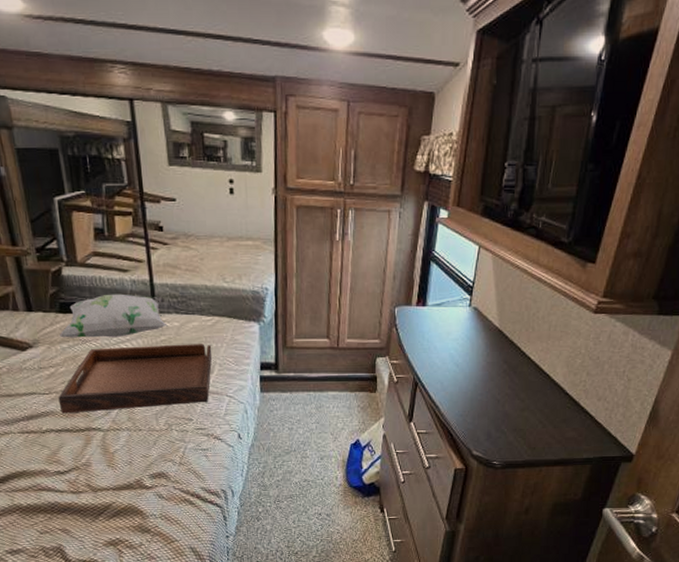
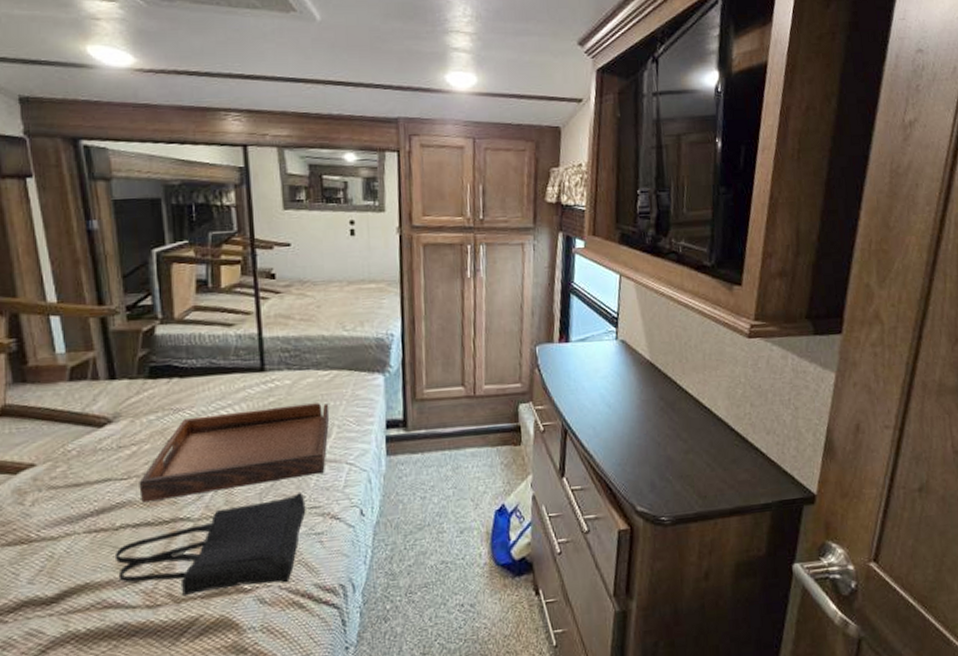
tote bag: none [43,415,194,487] -> present [114,491,306,597]
decorative pillow: present [59,293,168,338] -> none [147,350,278,408]

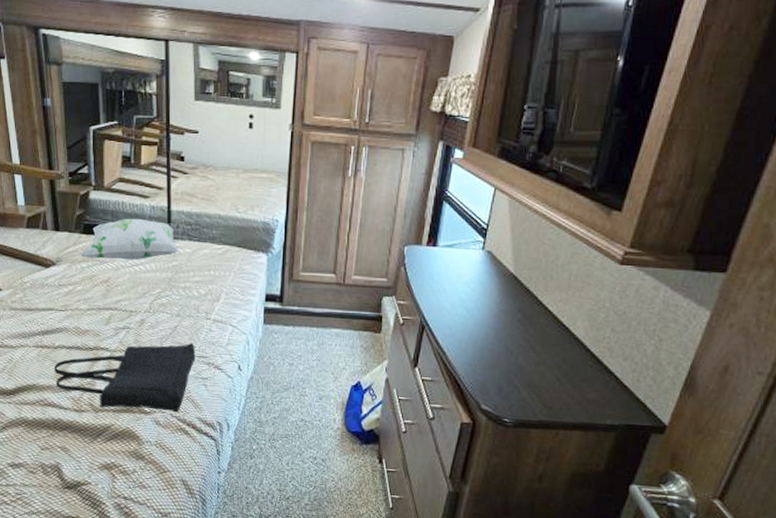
serving tray: present [139,403,330,503] -> none [73,269,220,331]
decorative pillow: none [147,350,278,408] -> present [81,218,180,260]

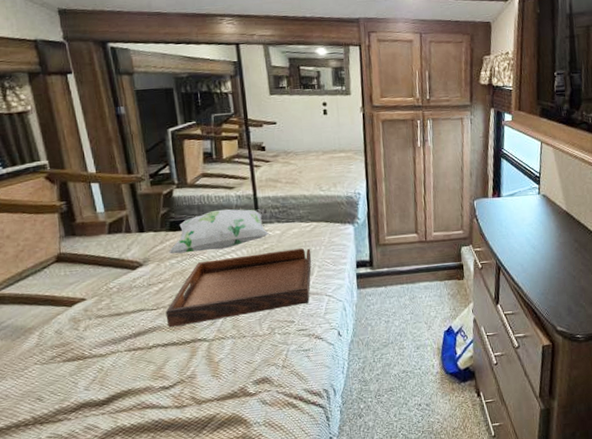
tote bag: present [53,342,196,413] -> none [149,318,296,399]
serving tray: none [73,269,220,331] -> present [165,248,312,328]

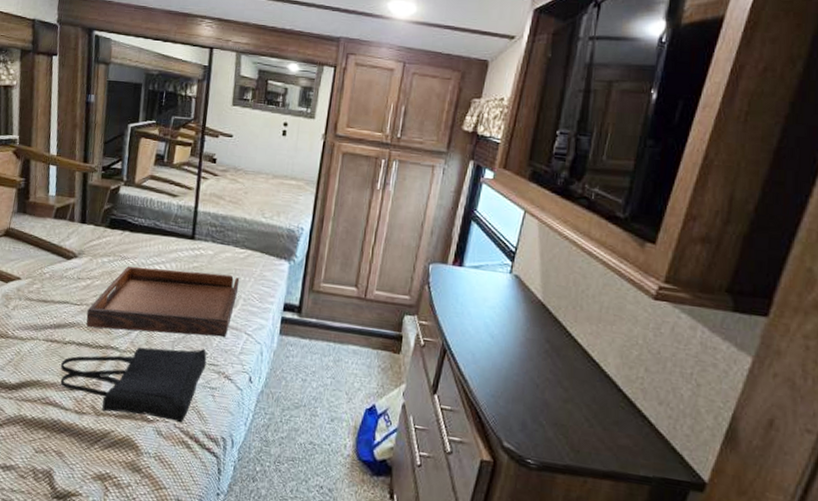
tote bag: none [149,318,296,399] -> present [60,346,207,423]
decorative pillow: present [169,207,270,254] -> none [103,215,204,259]

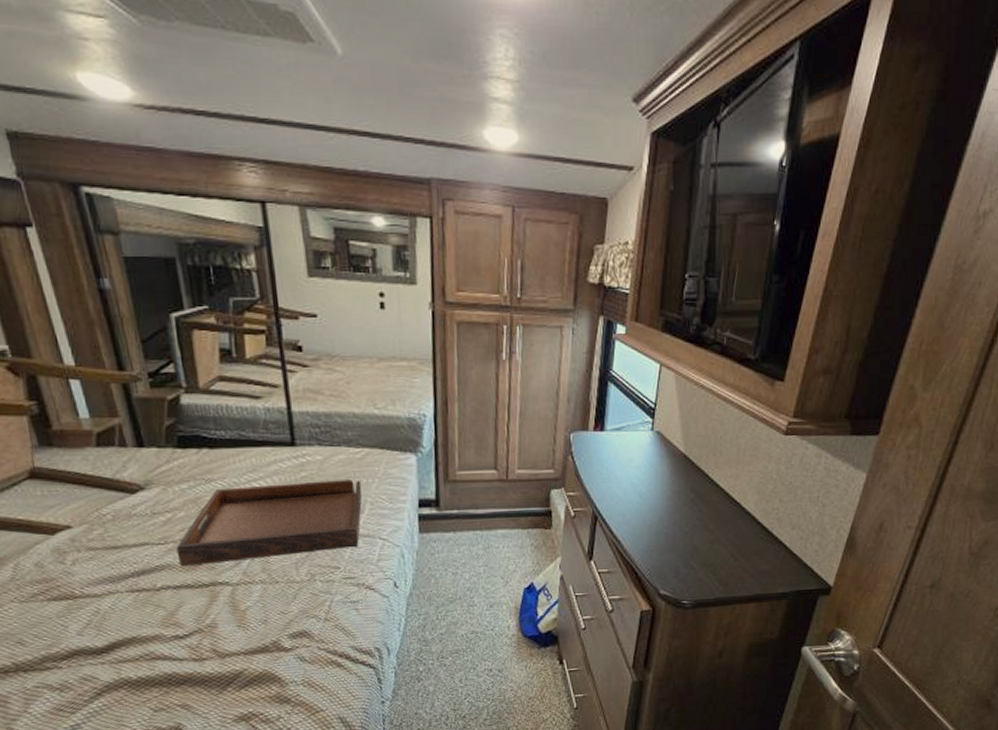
tote bag: present [60,346,207,423] -> none [158,563,341,652]

